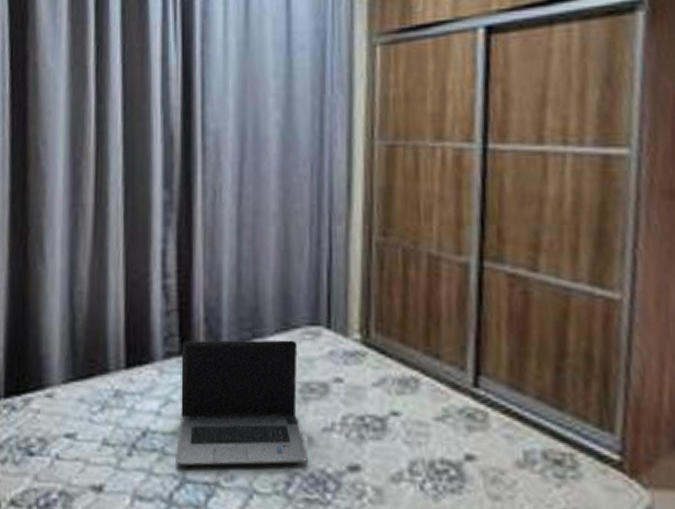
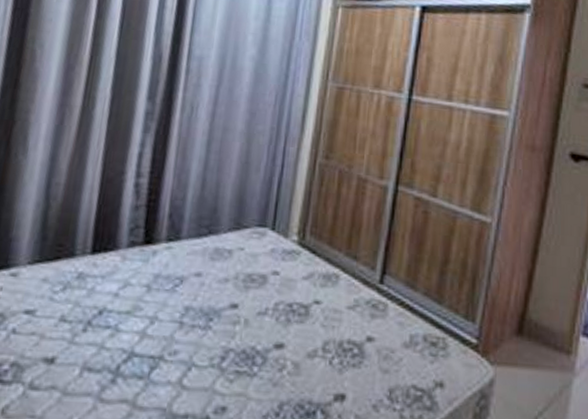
laptop computer: present [176,340,308,466] -> none [126,232,246,342]

